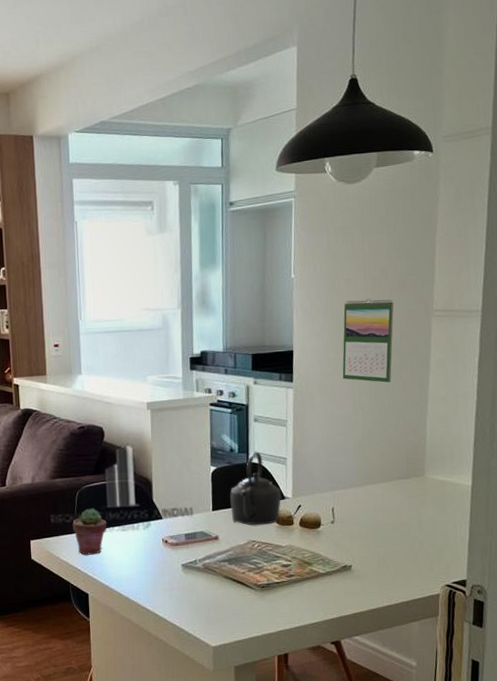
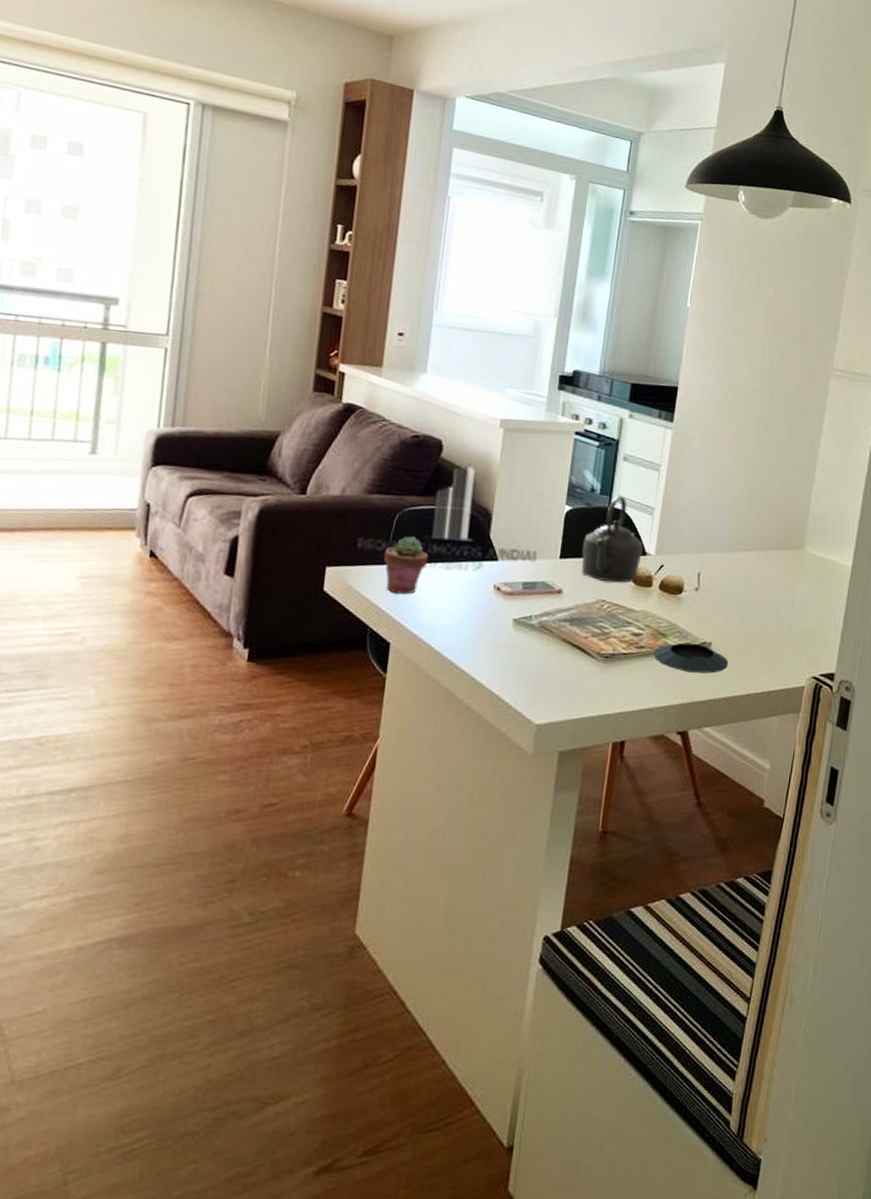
saucer: none [302,567,369,593] -> present [654,642,729,674]
calendar: present [342,298,394,383] -> none [728,342,793,440]

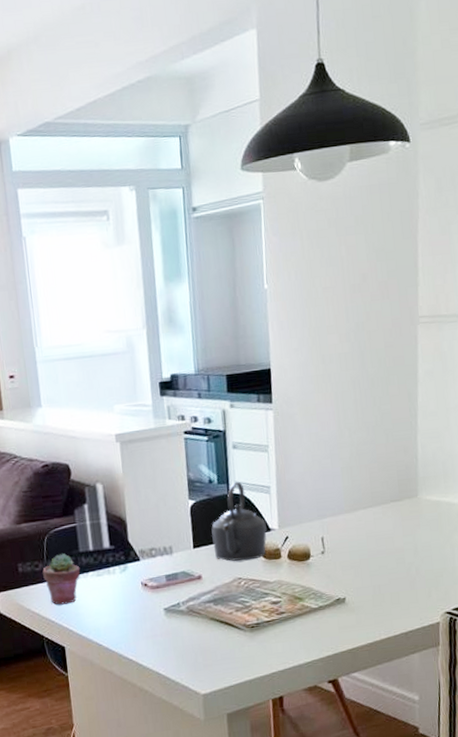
saucer: present [654,642,729,674] -> none [294,601,365,628]

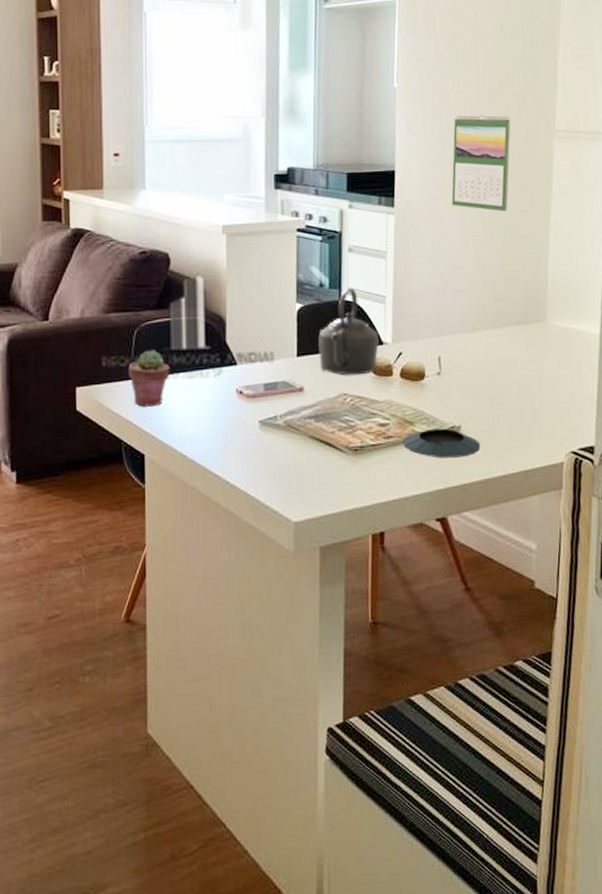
saucer: none [294,601,365,628] -> present [403,428,481,458]
calendar: none [322,307,378,399] -> present [451,114,511,211]

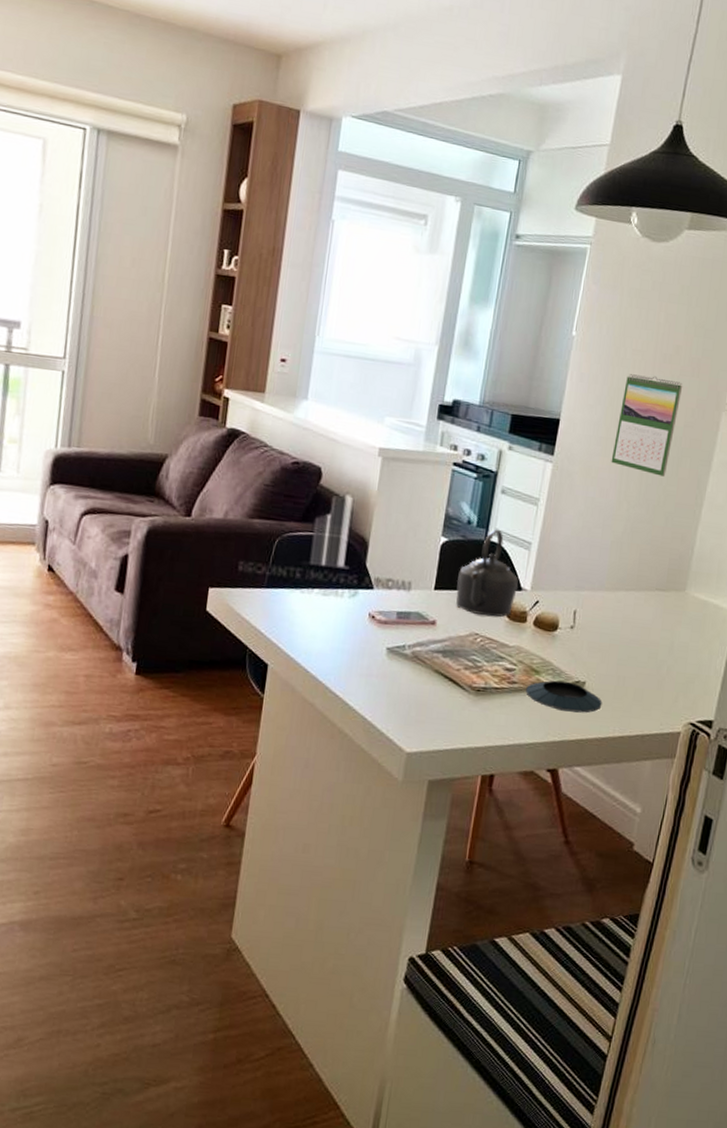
potted succulent: present [128,350,170,407] -> none [263,561,306,618]

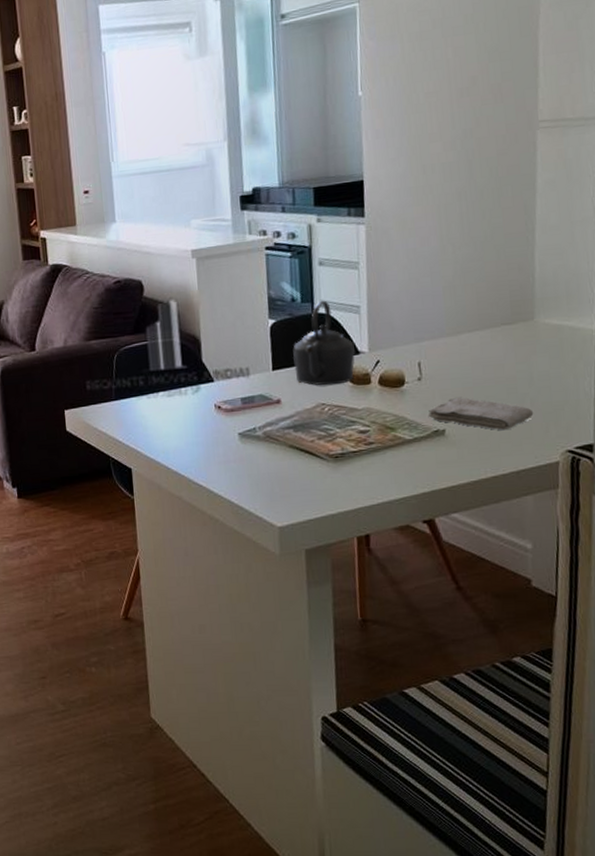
saucer: present [526,680,603,713] -> none [384,432,468,462]
washcloth: none [572,652,668,693] -> present [428,397,534,431]
calendar: present [611,374,683,477] -> none [424,112,488,212]

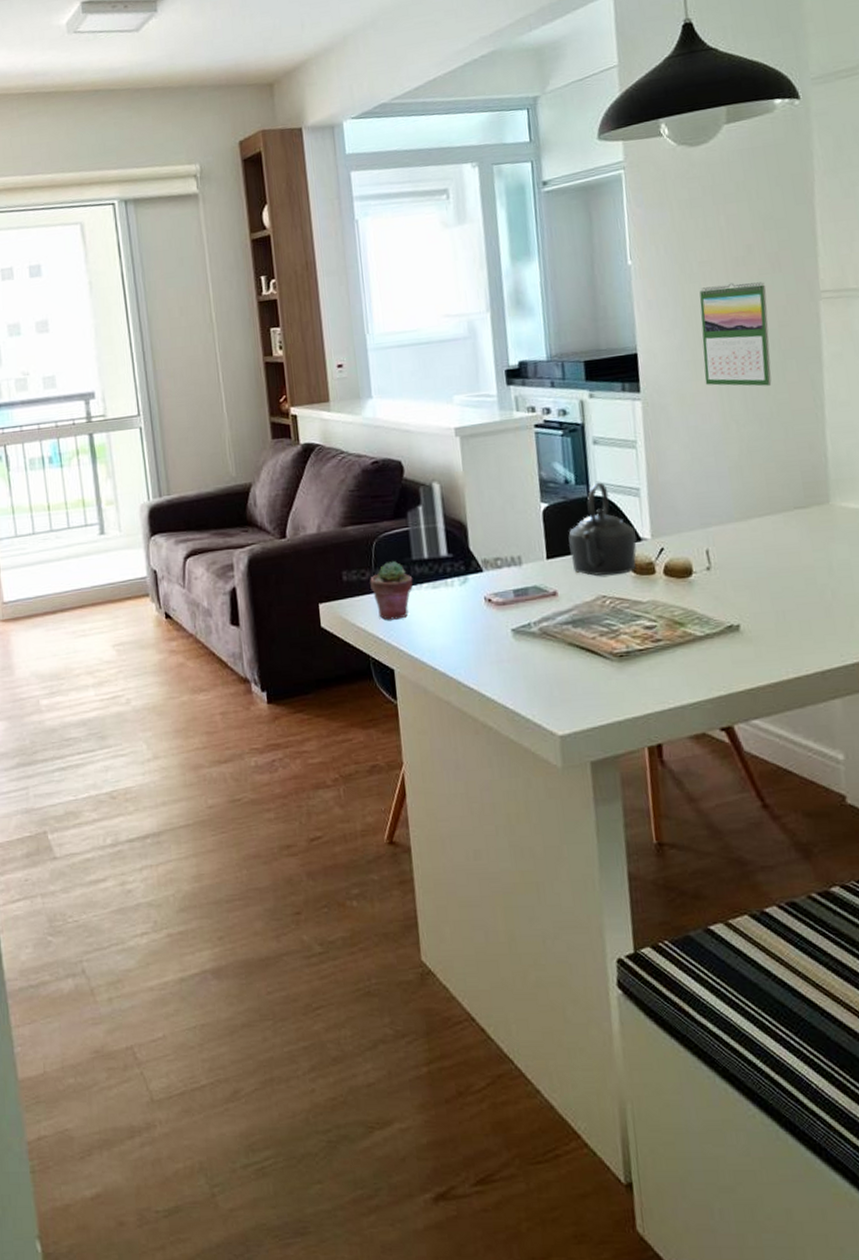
potted succulent: none [111,372,151,425] -> present [370,561,414,620]
calendar: none [424,112,488,212] -> present [699,282,772,387]
washcloth: present [428,397,534,431] -> none [719,588,836,626]

